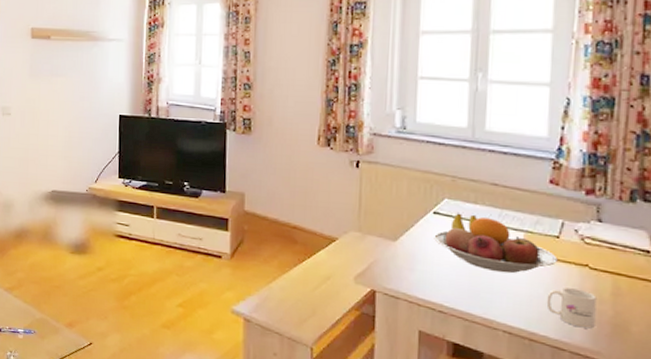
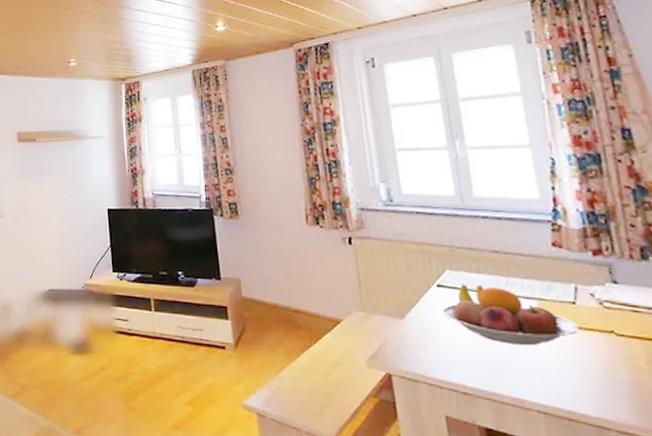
mug: present [546,287,597,329] -> none [576,358,638,403]

